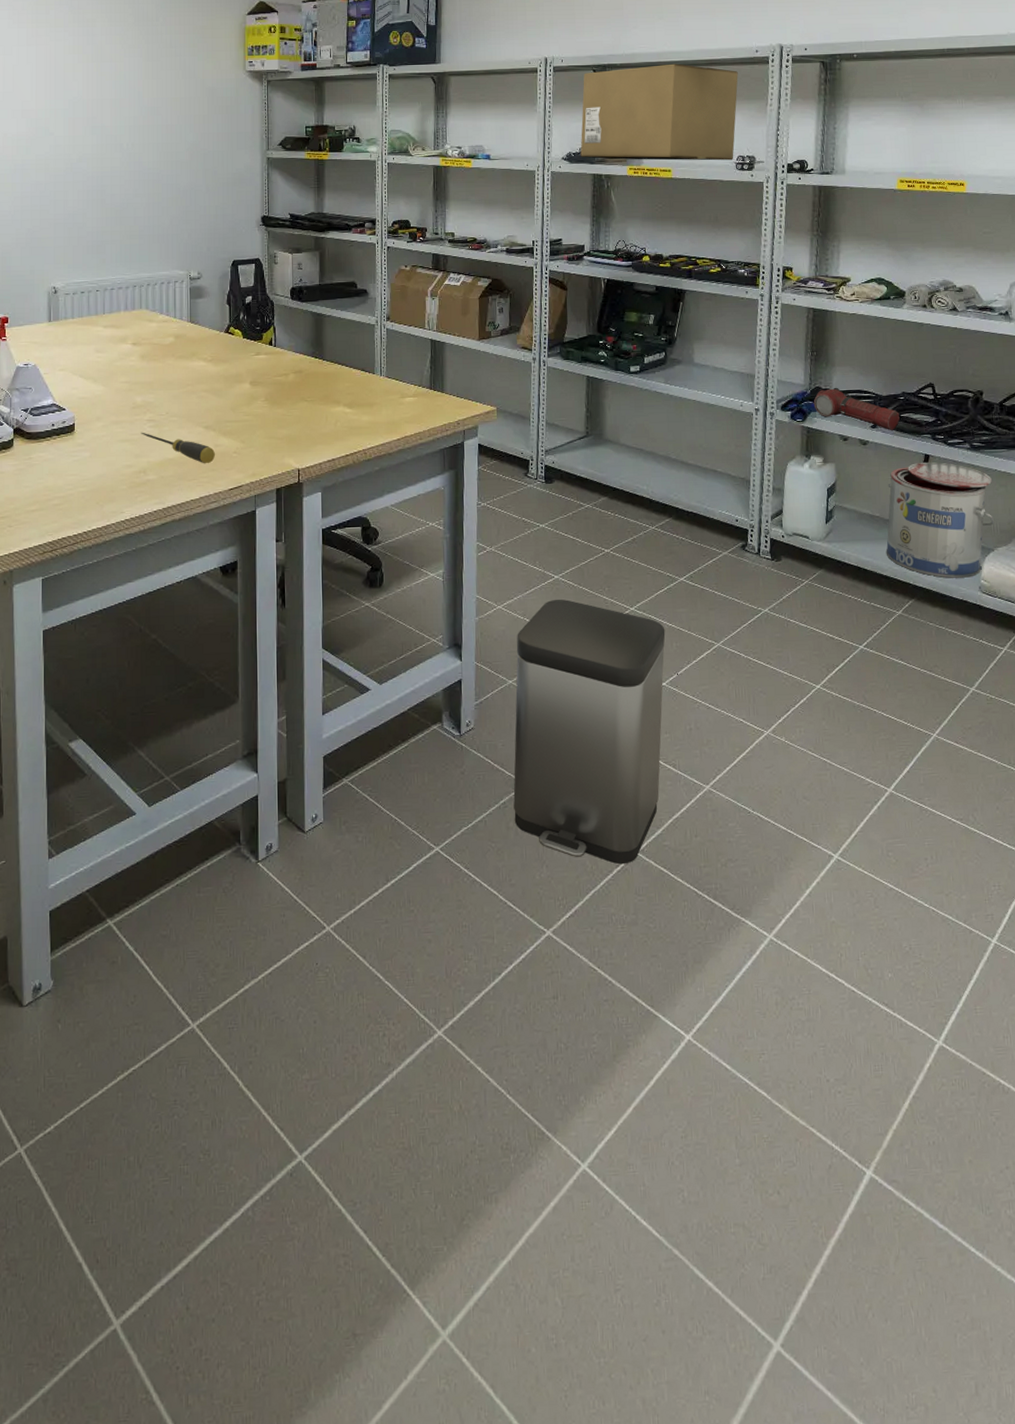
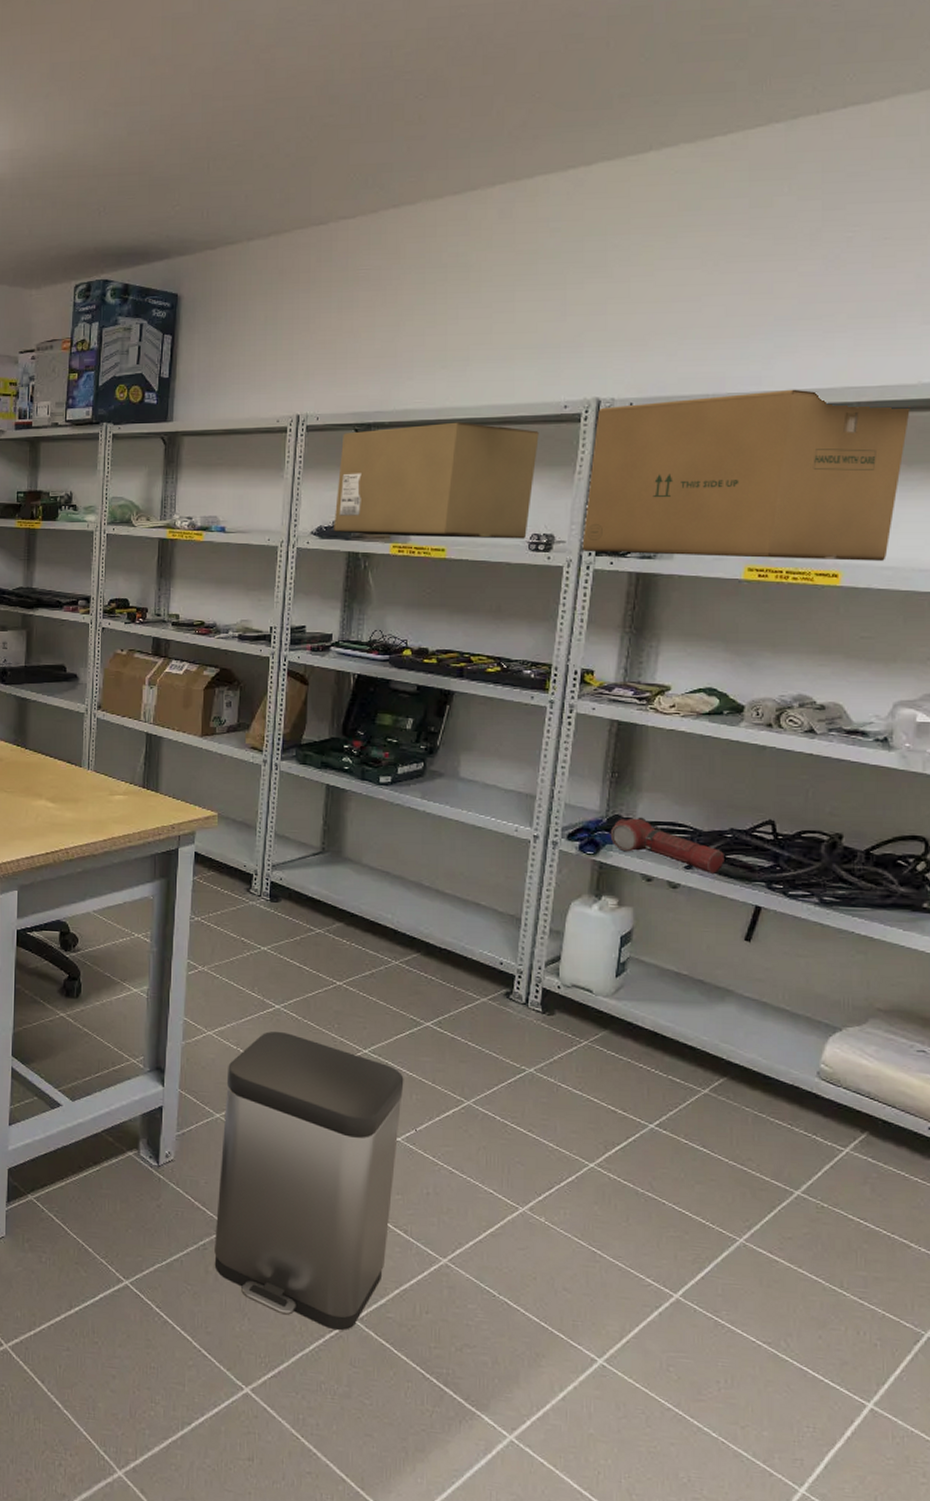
box: none [776,37,1004,173] -> present [582,389,910,561]
paint can: present [886,462,995,578] -> none [693,915,847,1059]

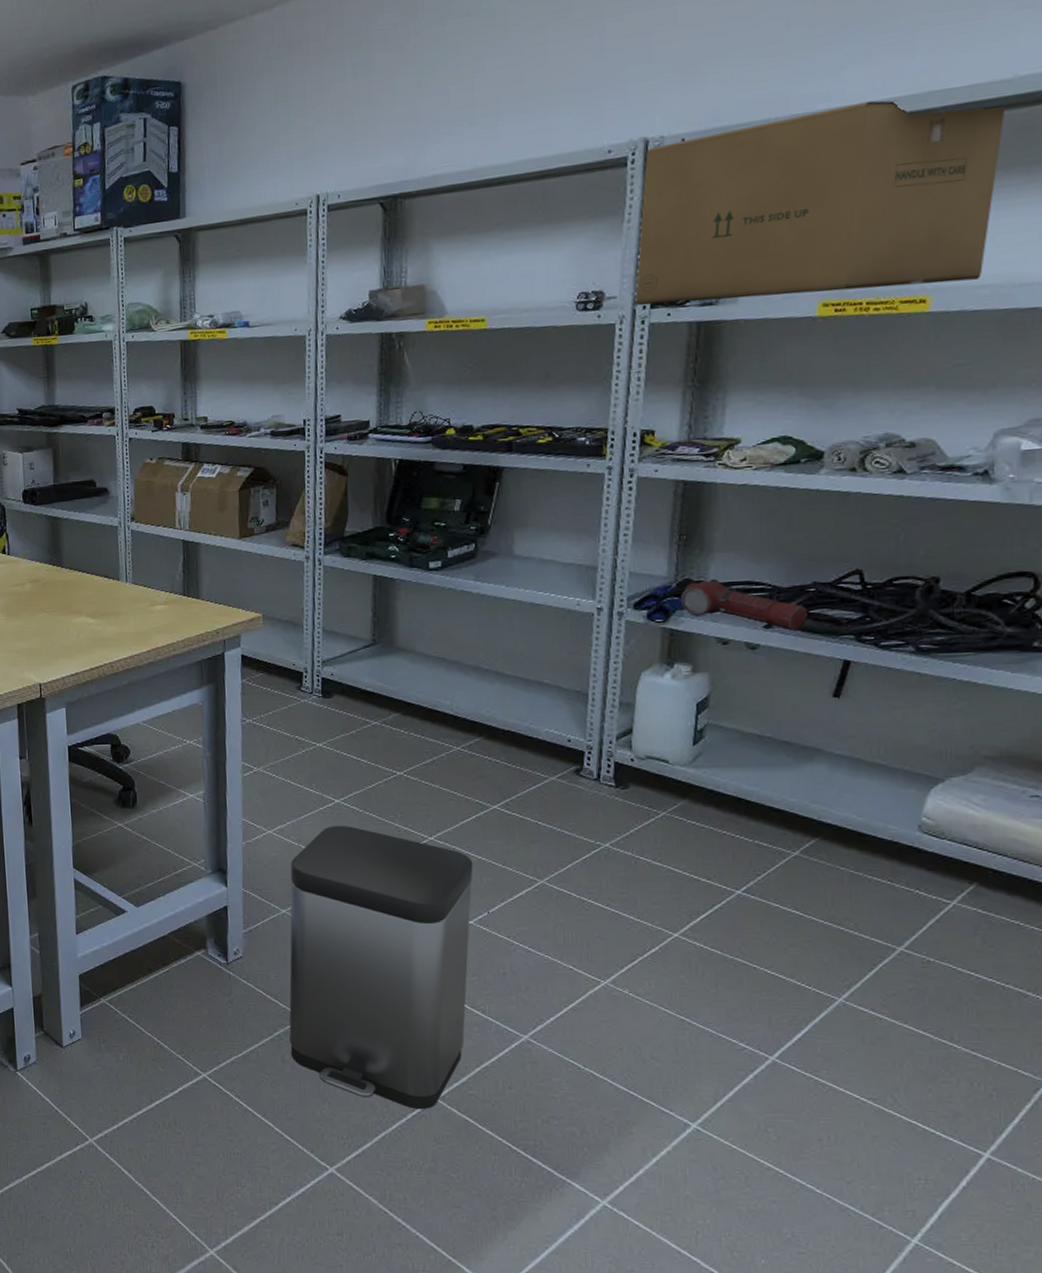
box: present [334,422,539,539] -> none [363,181,582,315]

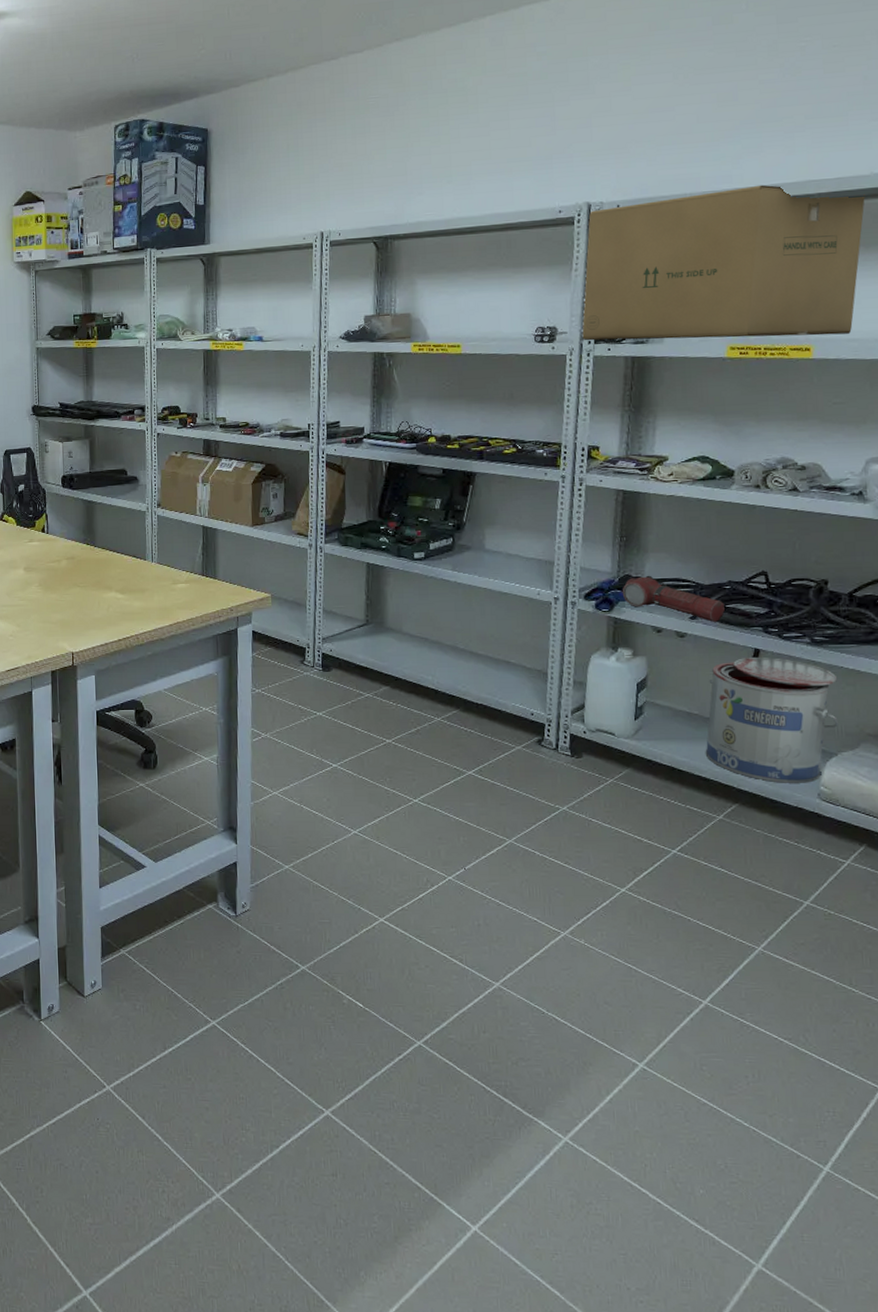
pedal bin: present [289,826,473,1110] -> none [290,788,452,1054]
paint can: none [779,670,948,814] -> present [705,657,839,783]

